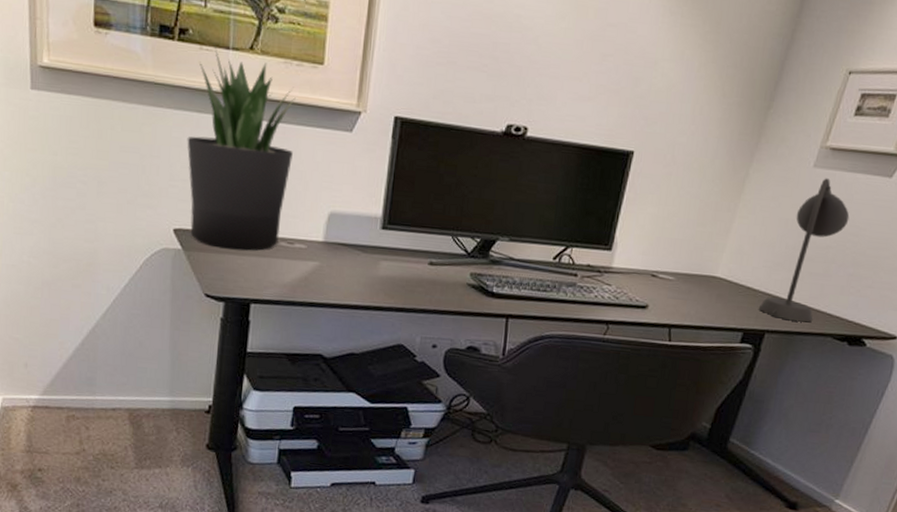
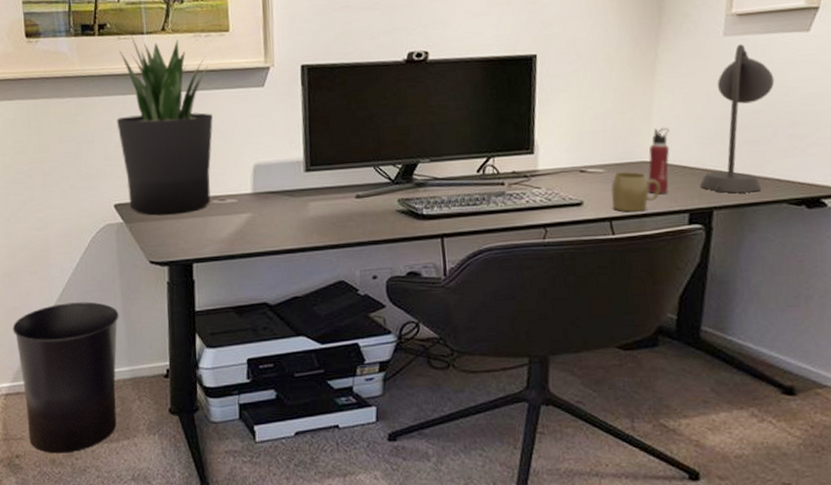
waste bin: none [47,322,165,473] -> present [12,302,119,454]
mug: none [674,282,723,324] -> present [611,171,660,212]
water bottle: none [710,246,743,311] -> present [647,128,670,194]

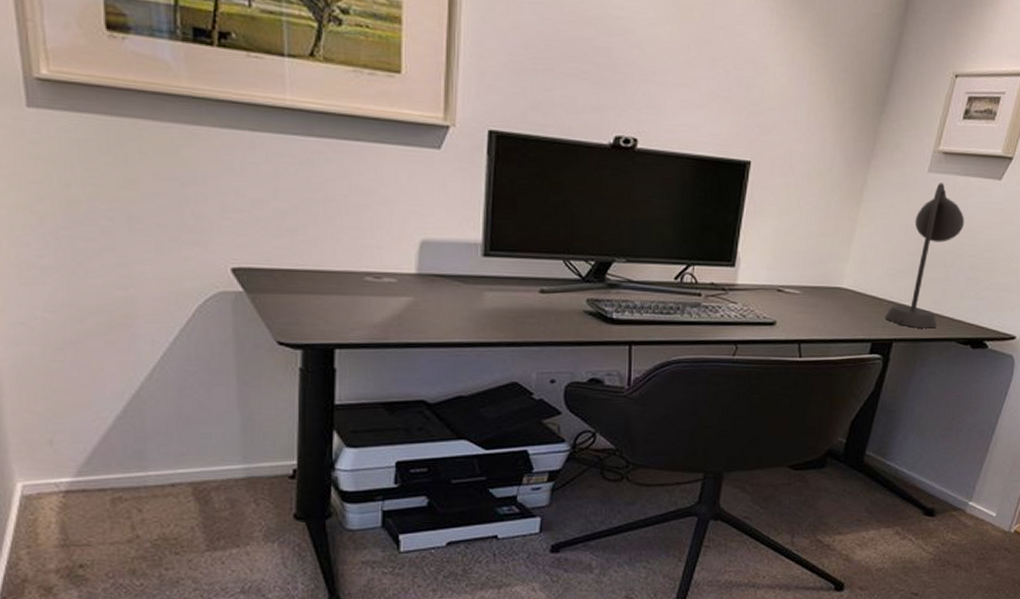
waste bin: present [12,302,119,454] -> none [77,384,232,563]
planter: present [116,31,213,215] -> none [240,49,372,288]
mug: present [611,171,660,212] -> none [803,296,850,337]
water bottle: present [647,128,670,194] -> none [838,256,866,322]

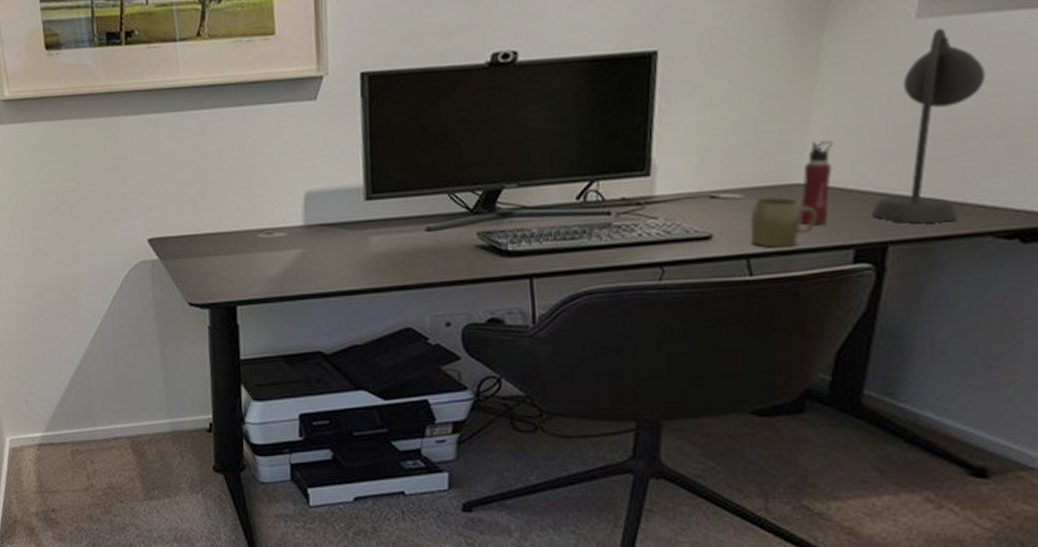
mug: none [803,296,850,337] -> present [750,197,817,248]
water bottle: none [838,256,866,322] -> present [800,140,833,226]

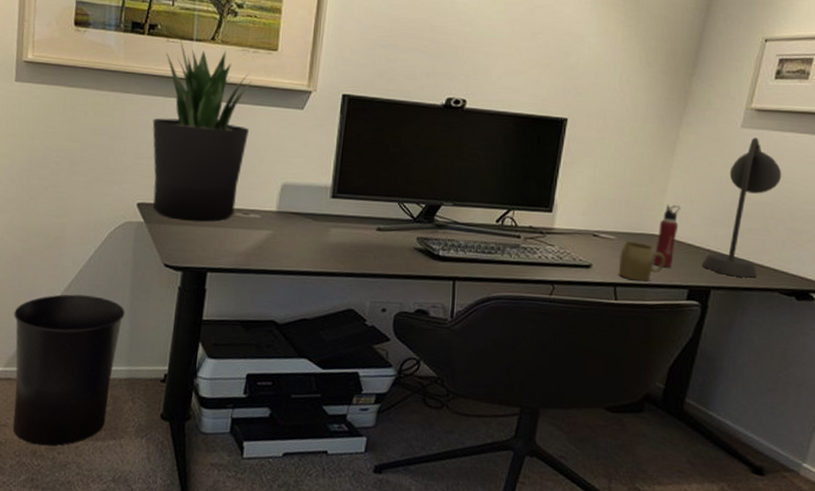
waste bin: none [43,347,157,509] -> present [13,294,125,446]
planter: none [148,38,258,251] -> present [152,35,252,221]

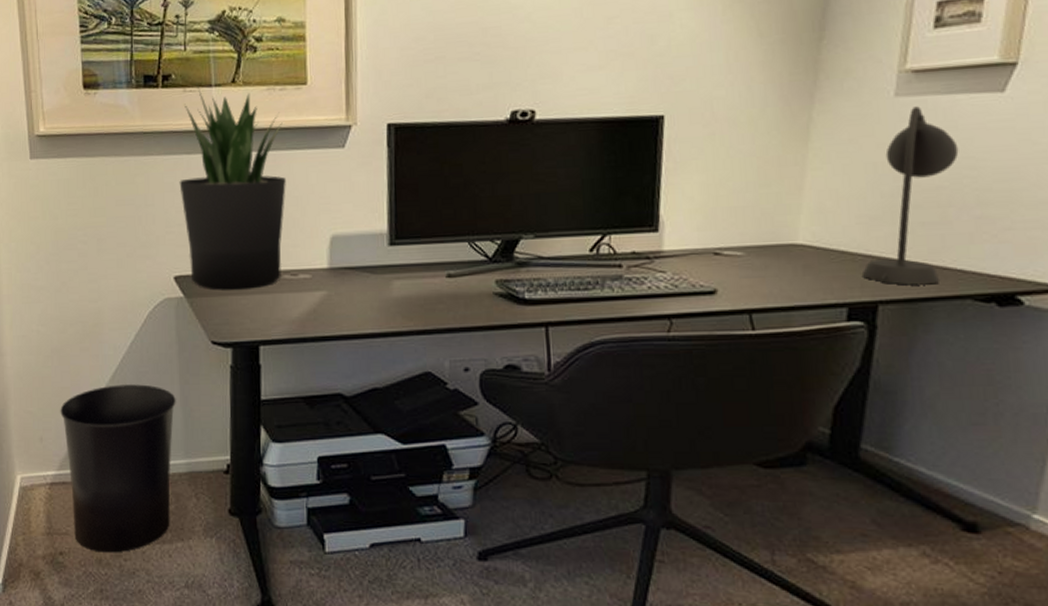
mug: present [618,241,665,281] -> none [752,256,812,304]
water bottle: present [653,205,681,268] -> none [797,205,825,284]

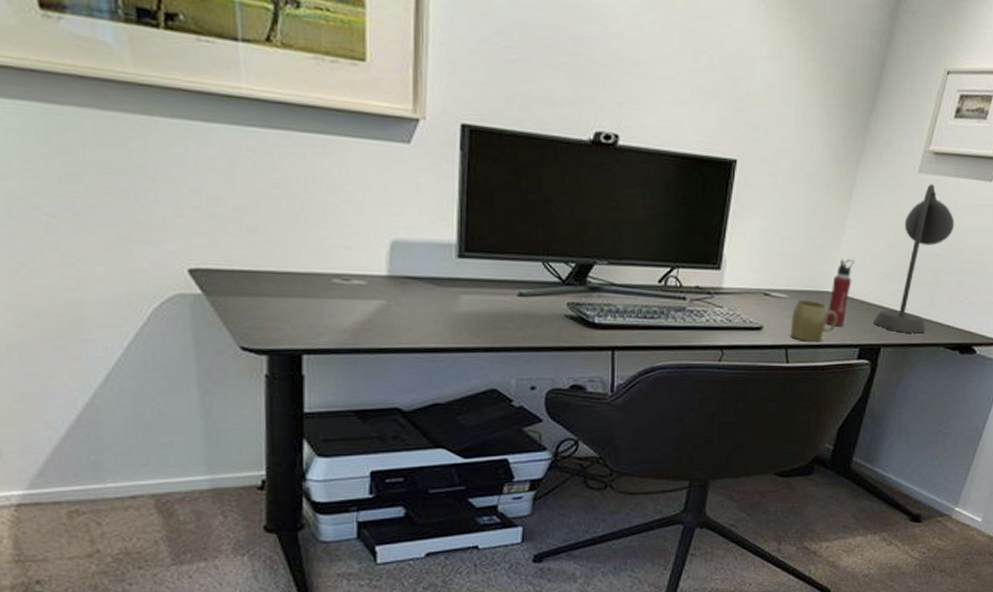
waste bin: present [60,384,176,553] -> none [26,391,194,578]
planter: present [179,83,286,289] -> none [193,32,337,290]
mug: none [752,256,812,304] -> present [790,300,837,342]
water bottle: none [797,205,825,284] -> present [826,259,855,327]

